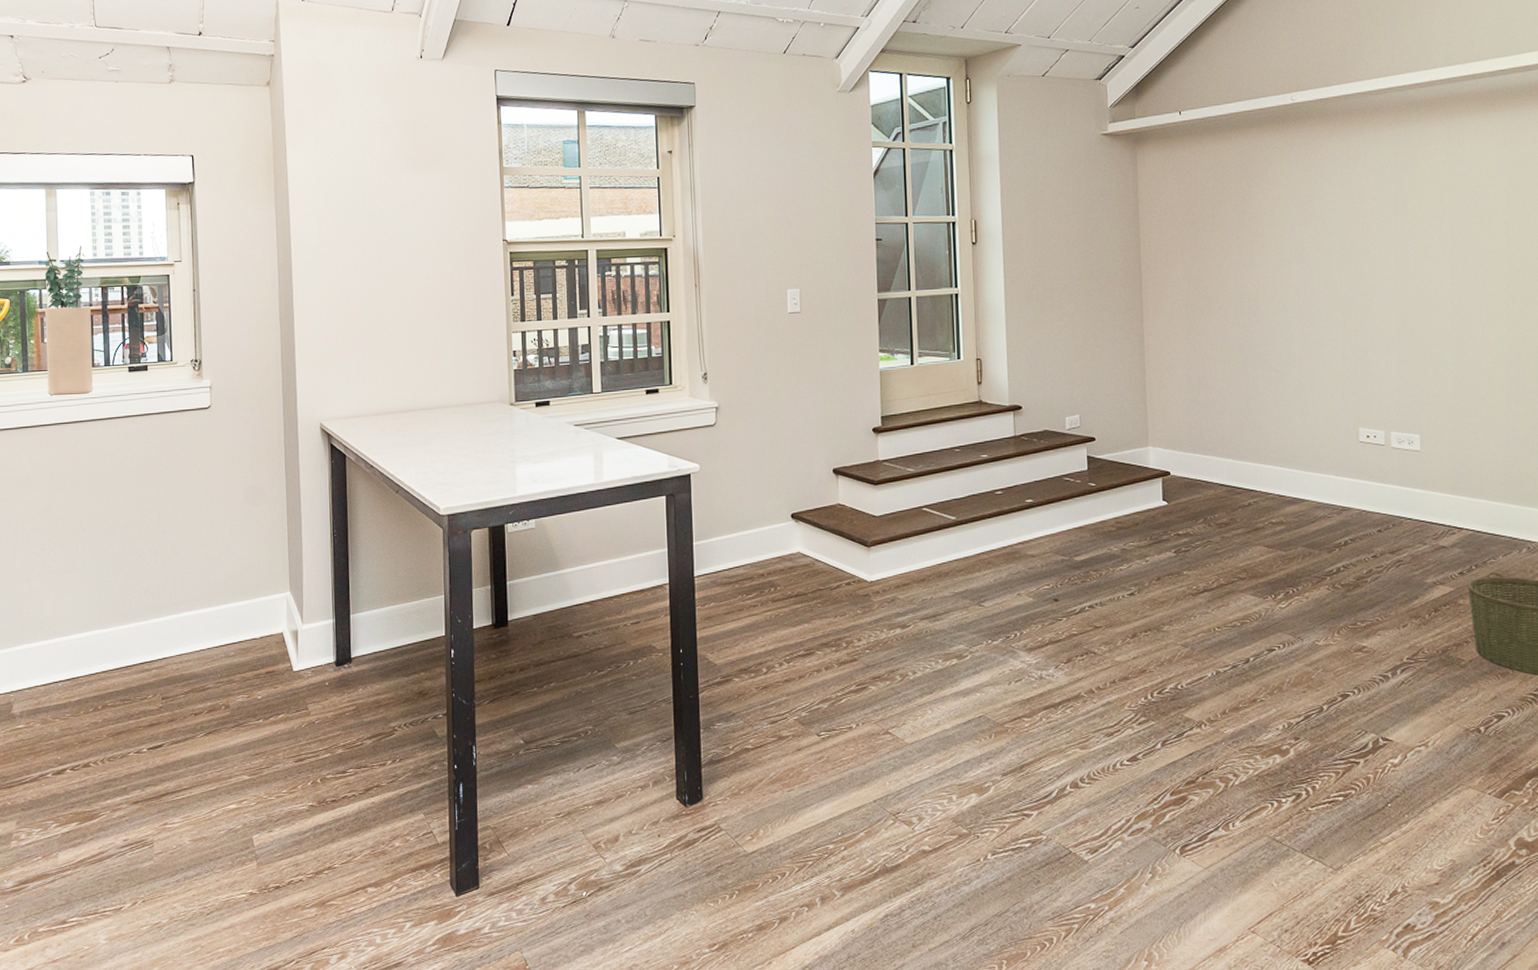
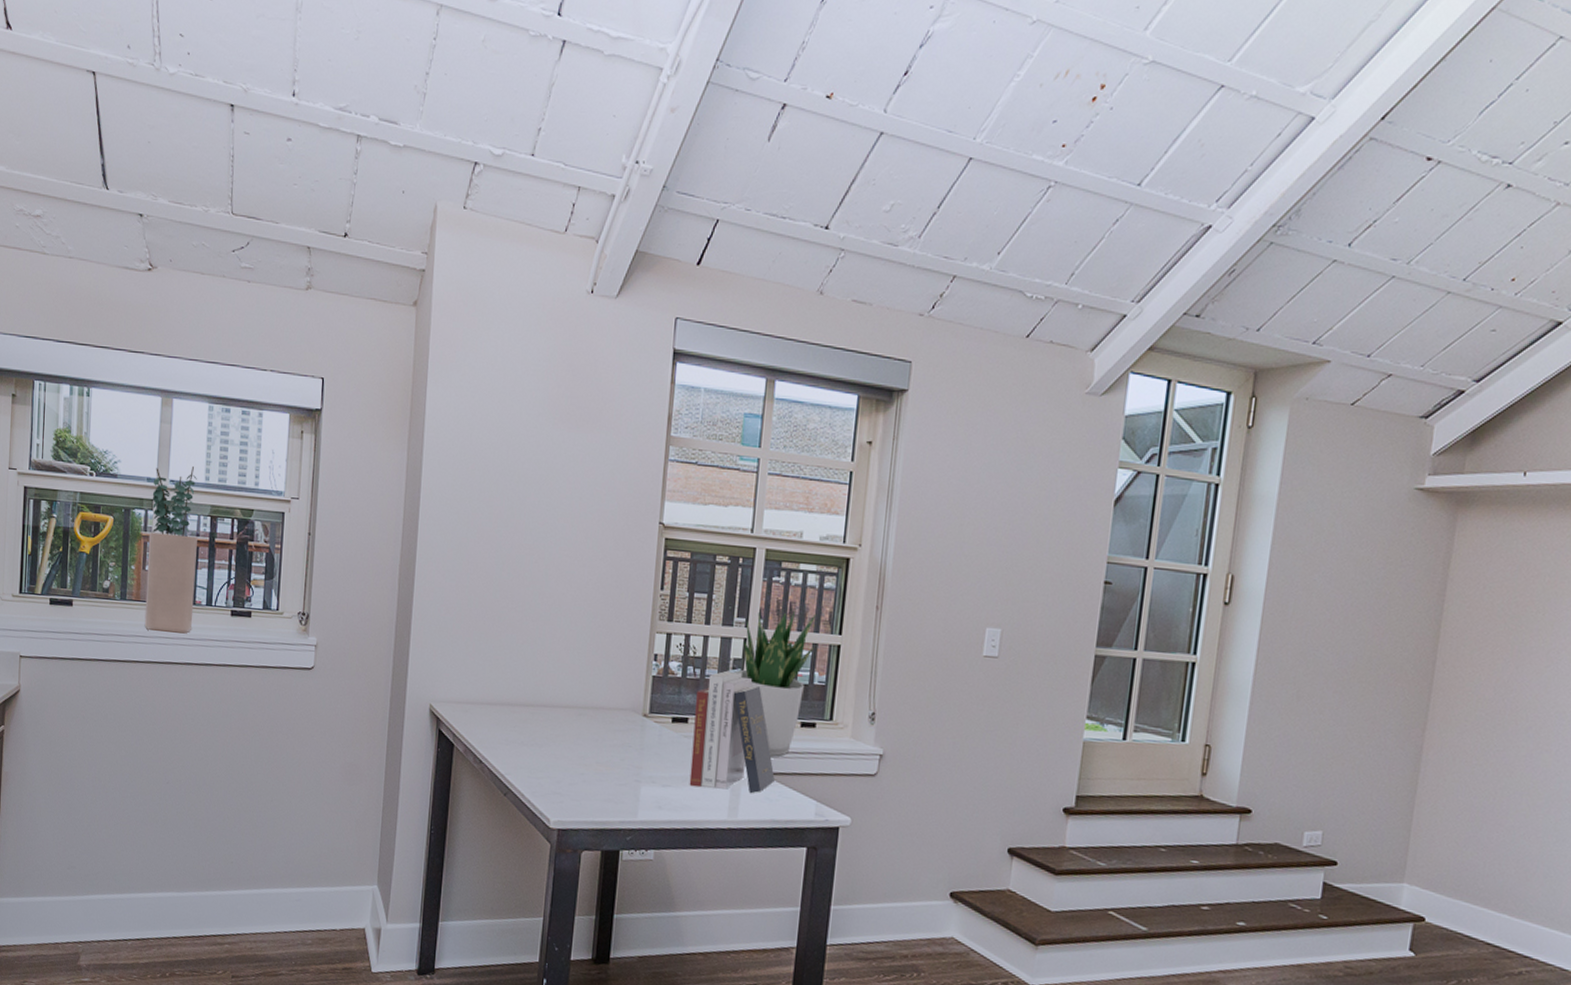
books: none [554,355,630,459] -> present [689,670,775,794]
planter: none [584,297,648,423] -> present [735,610,817,757]

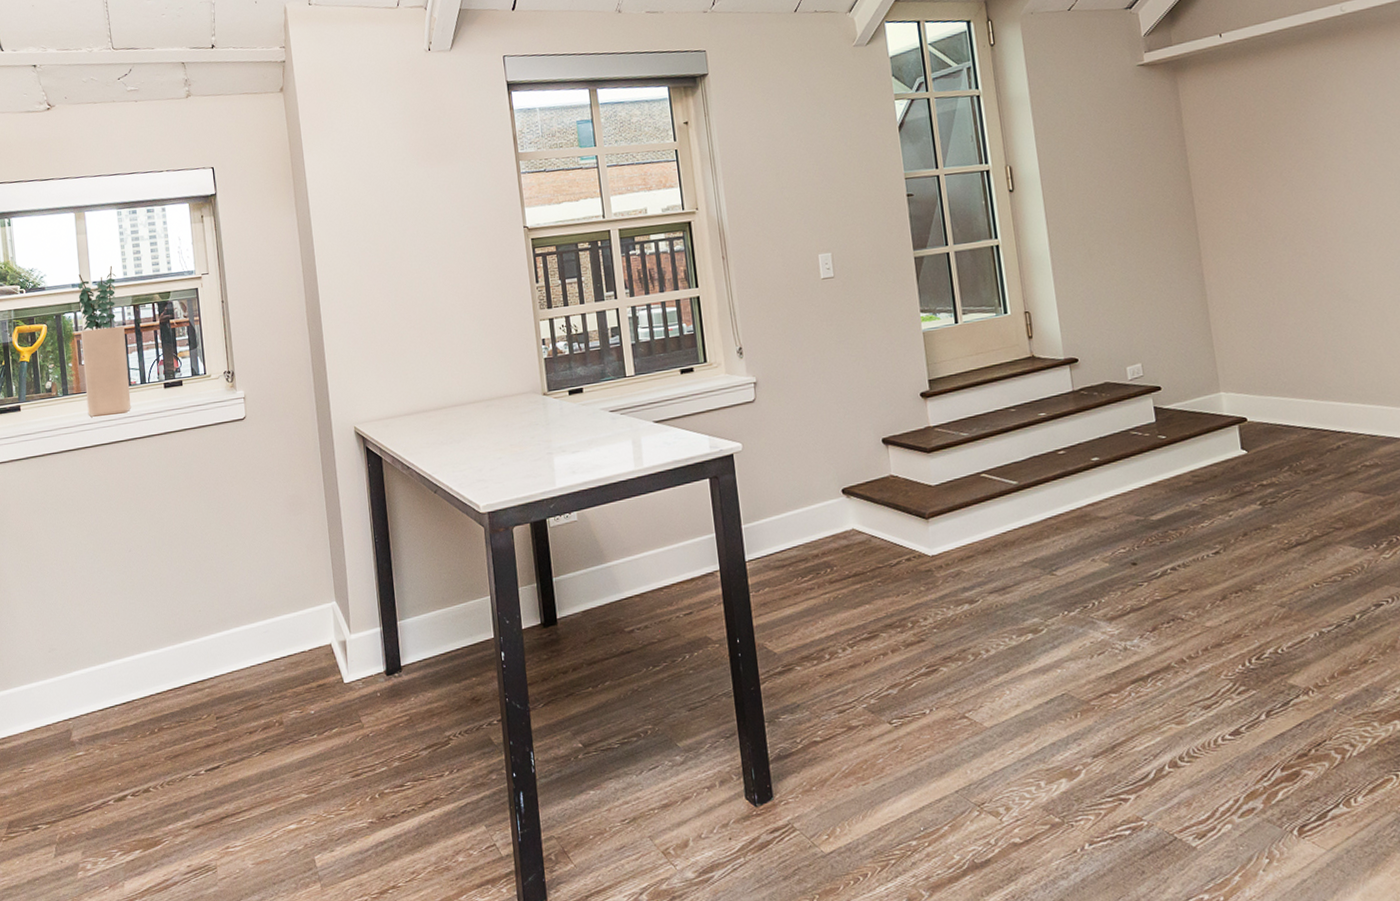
books: present [689,670,775,794] -> none [585,338,669,448]
planter: present [735,610,817,757] -> none [614,275,678,406]

